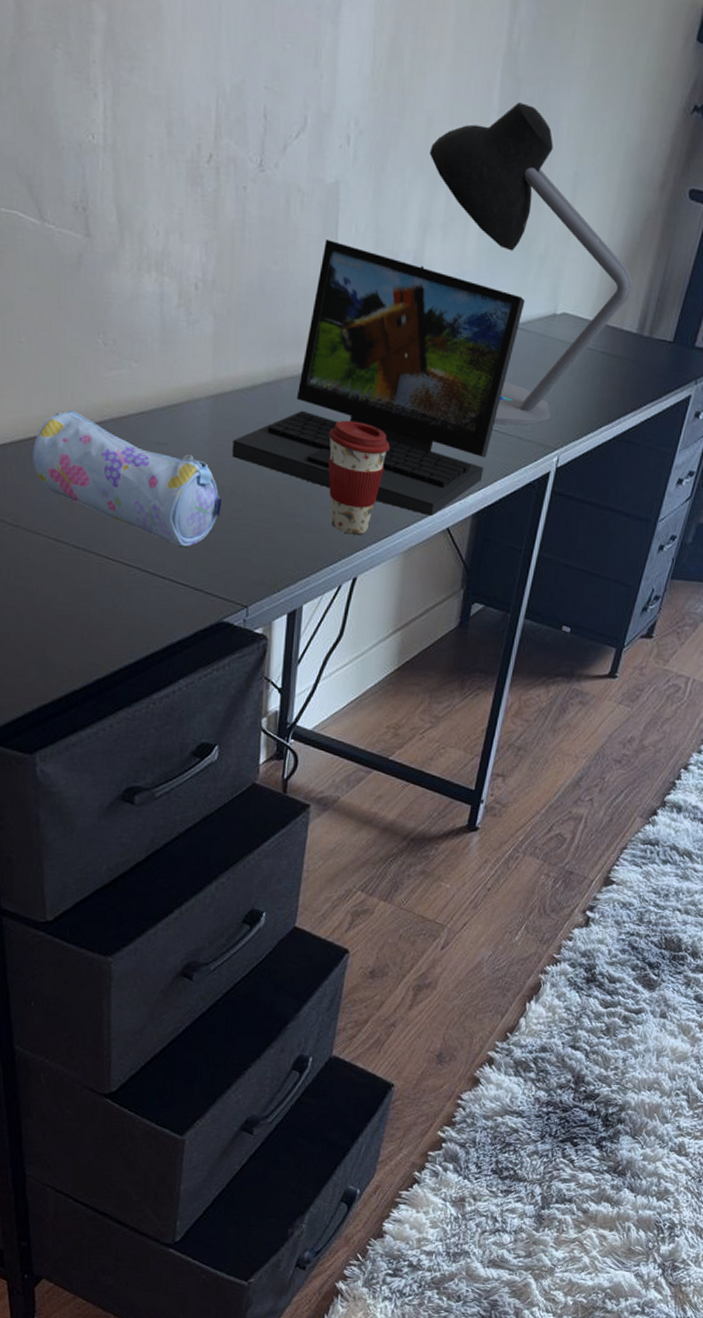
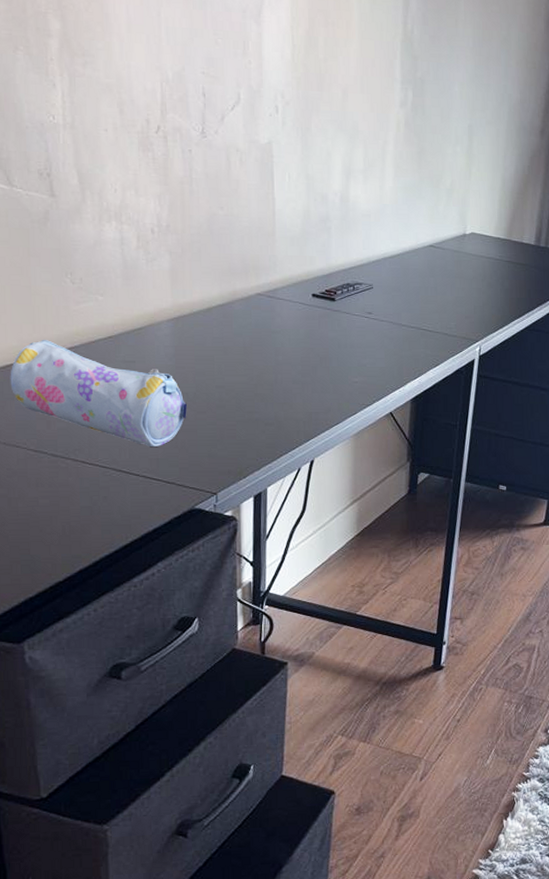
laptop: present [232,240,525,516] -> none [193,188,439,403]
coffee cup: present [328,420,390,535] -> none [279,330,334,424]
desk lamp: present [429,102,633,426] -> none [346,75,527,325]

